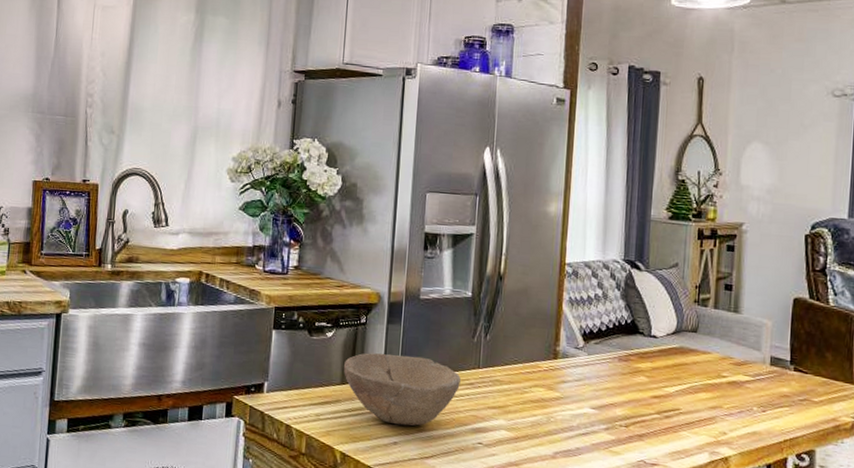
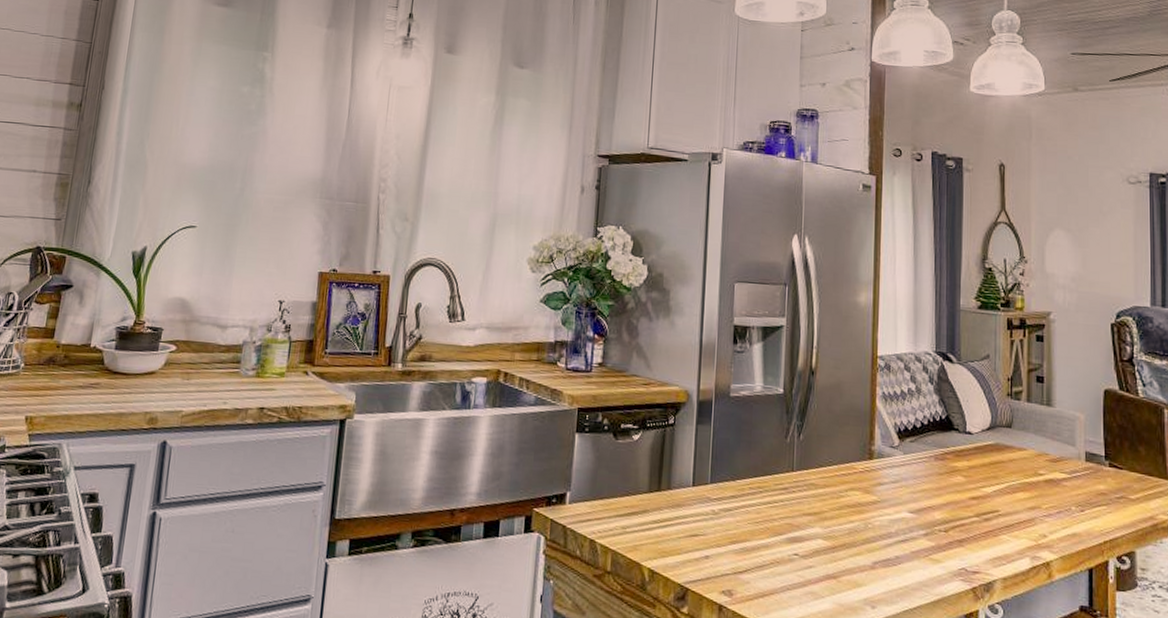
bowl: present [343,353,461,426] -> none [650,456,774,538]

